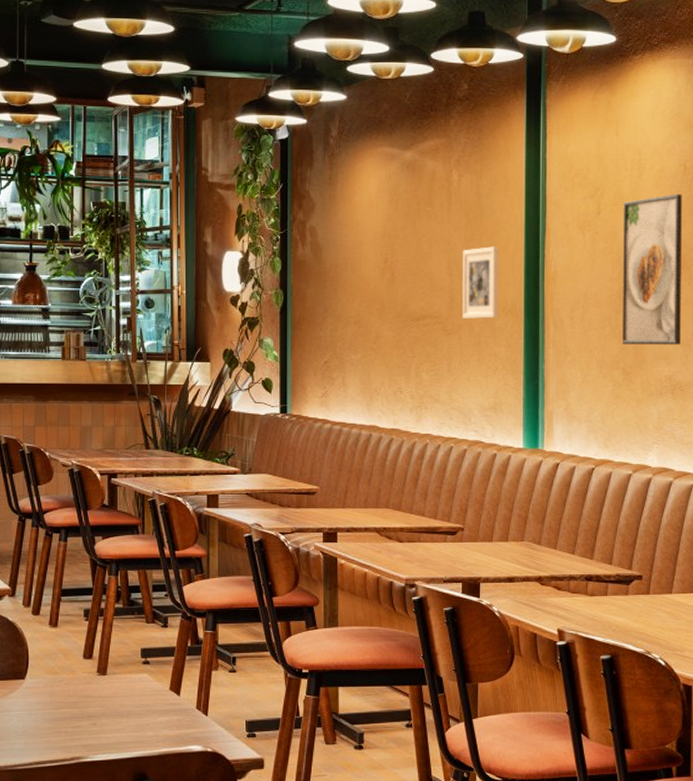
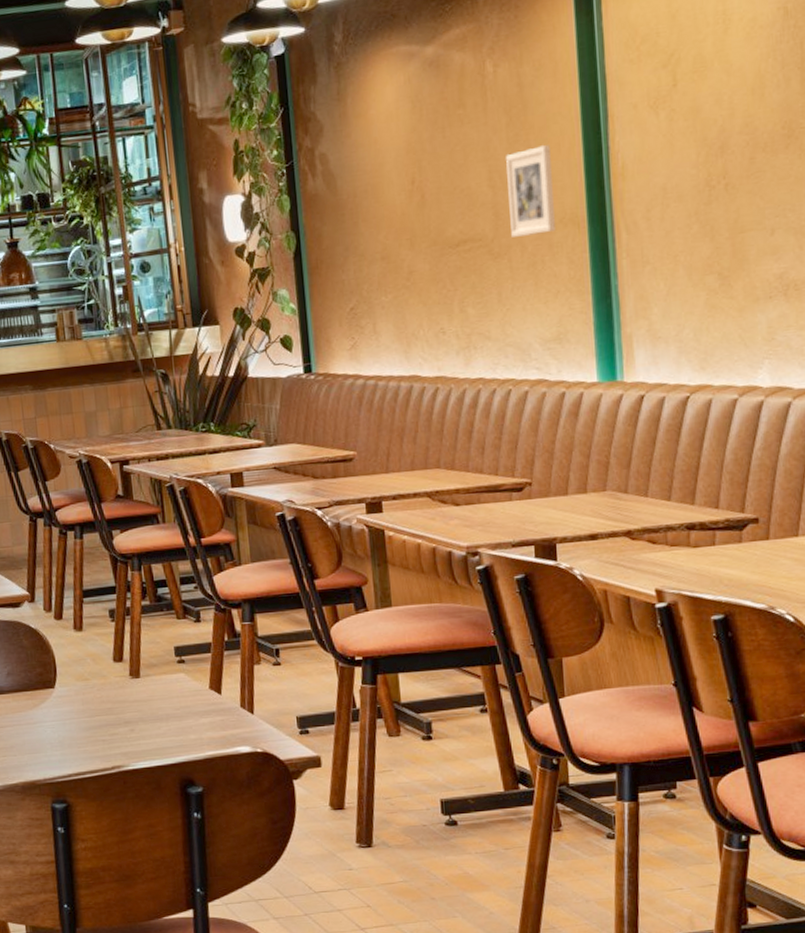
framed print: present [621,193,683,345] -> none [705,44,794,243]

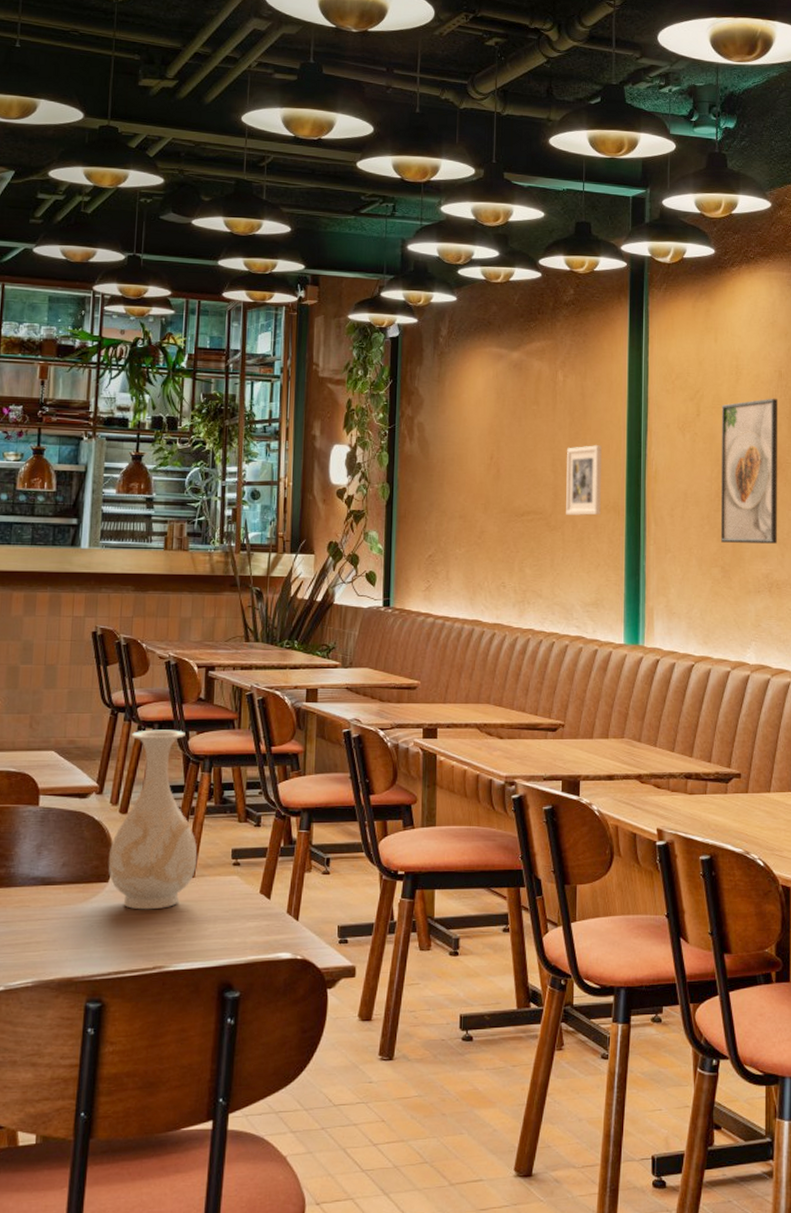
vase: none [50,530,141,713] -> present [108,729,198,910]
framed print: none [705,44,794,243] -> present [720,398,778,544]

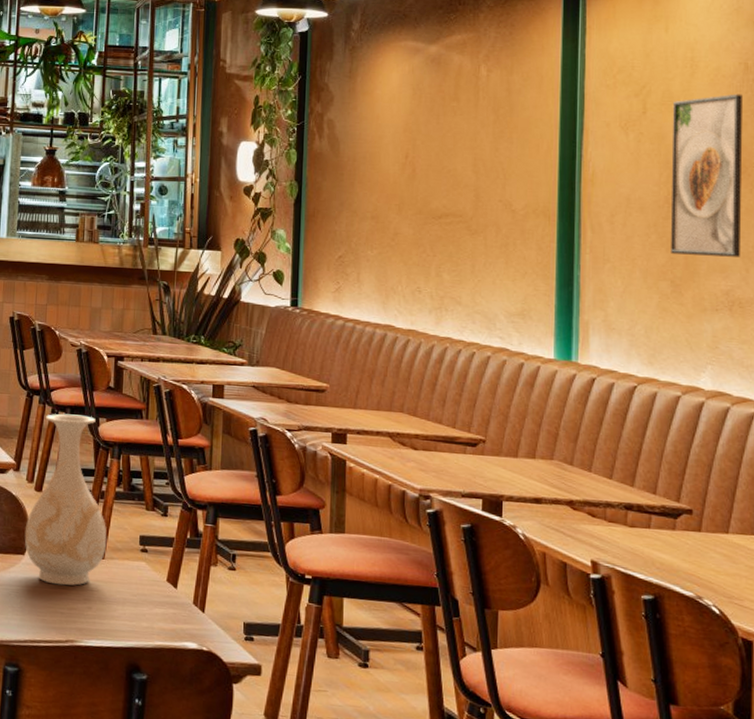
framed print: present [566,445,602,516] -> none [489,144,530,220]

